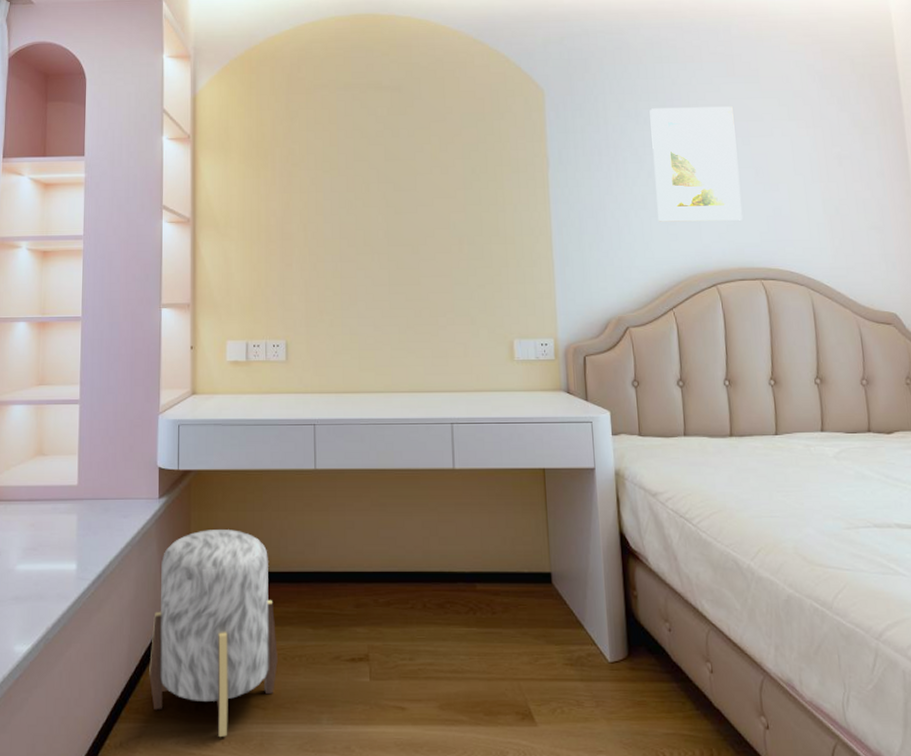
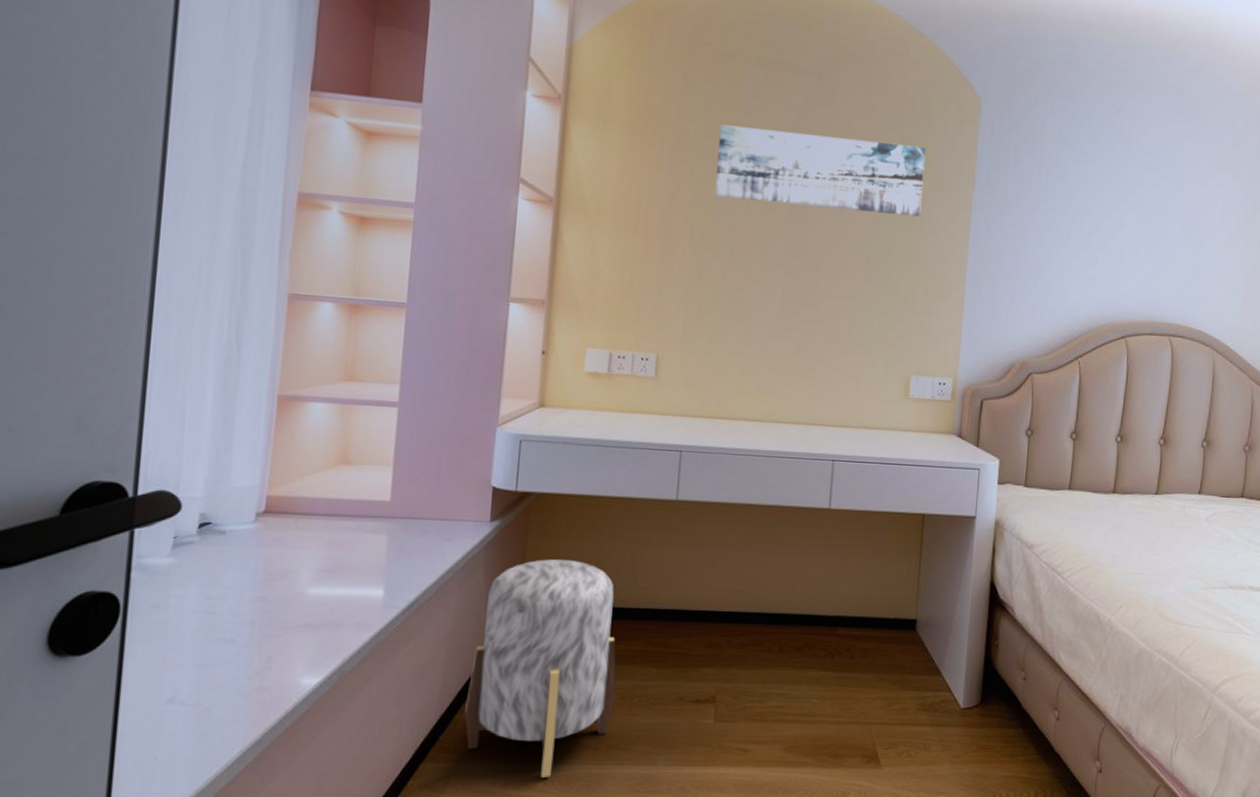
wall art: none [320,137,503,201] -> present [715,124,926,217]
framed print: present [649,106,742,222] -> none [1079,137,1173,272]

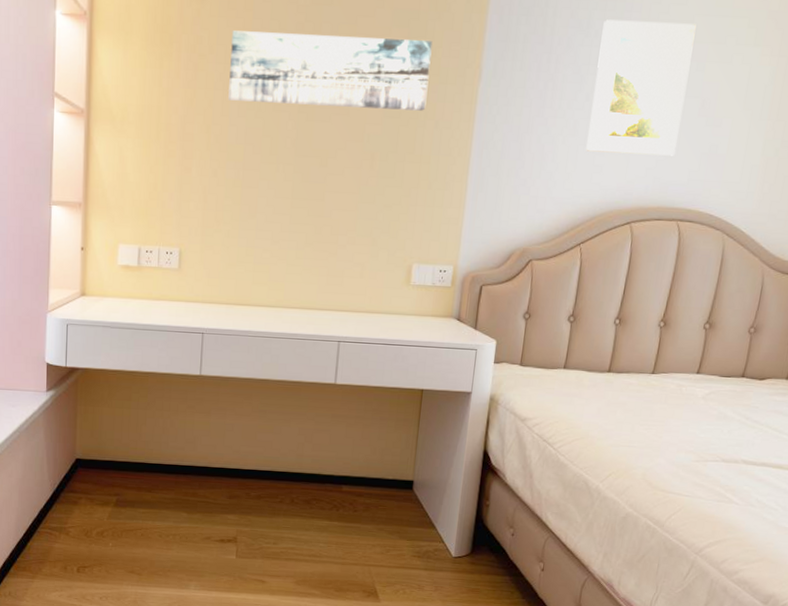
stool: present [464,559,616,777] -> none [35,423,154,594]
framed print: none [1079,137,1173,272] -> present [586,19,696,156]

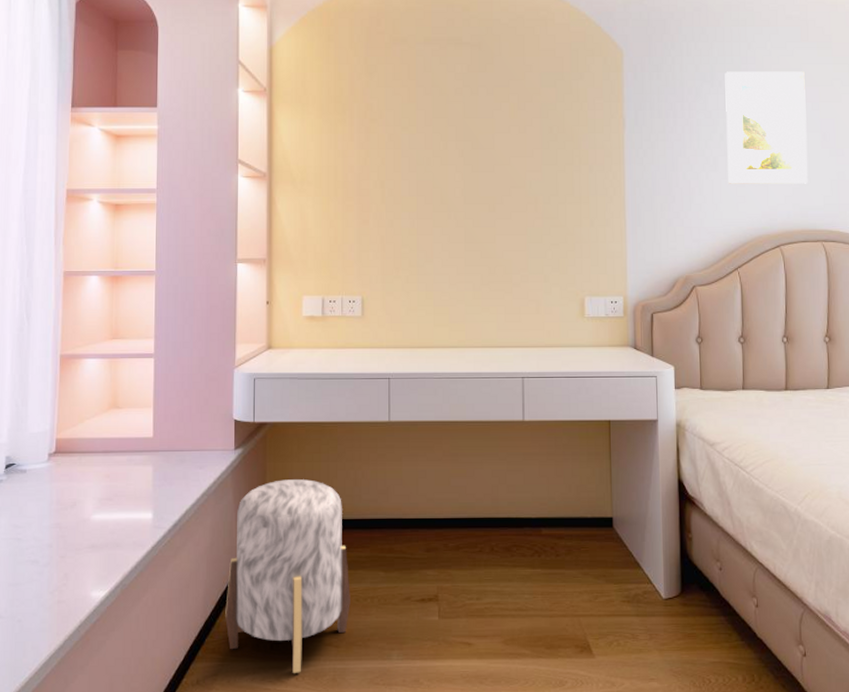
stool: none [35,423,154,594] -> present [225,479,350,673]
wall art: present [228,30,433,111] -> none [399,97,579,158]

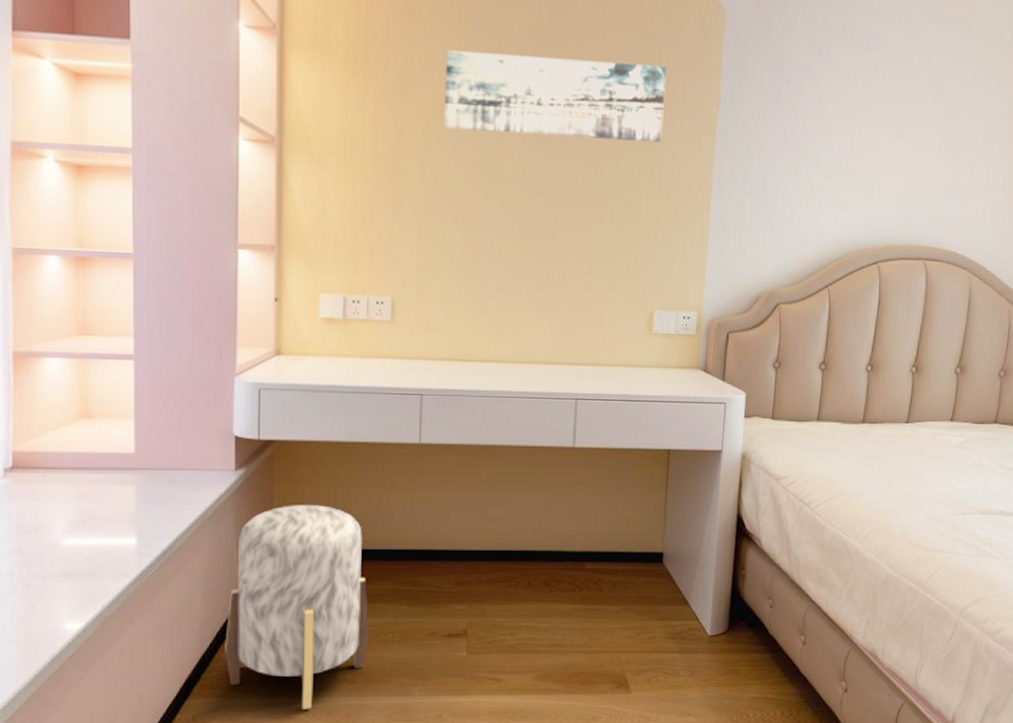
wall art: none [399,97,579,158] -> present [444,50,667,142]
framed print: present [725,71,808,184] -> none [830,48,933,192]

